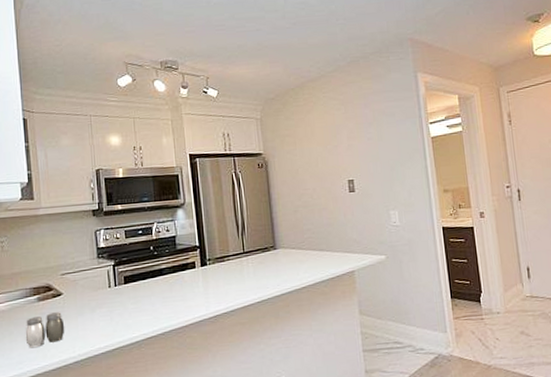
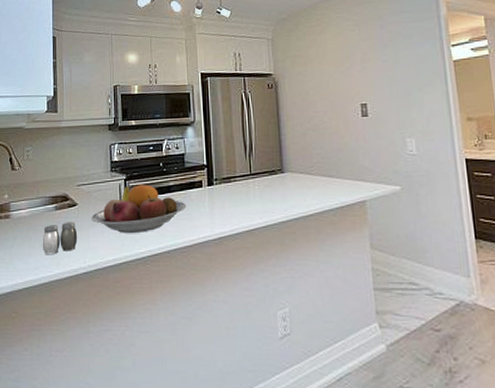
fruit bowl: none [79,269,180,319] -> present [91,184,187,233]

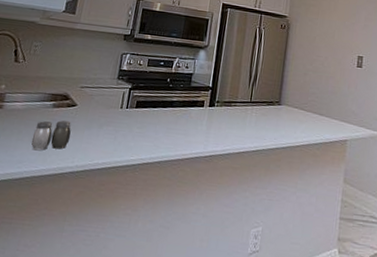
fruit bowl: present [91,184,187,233] -> none [88,95,186,141]

